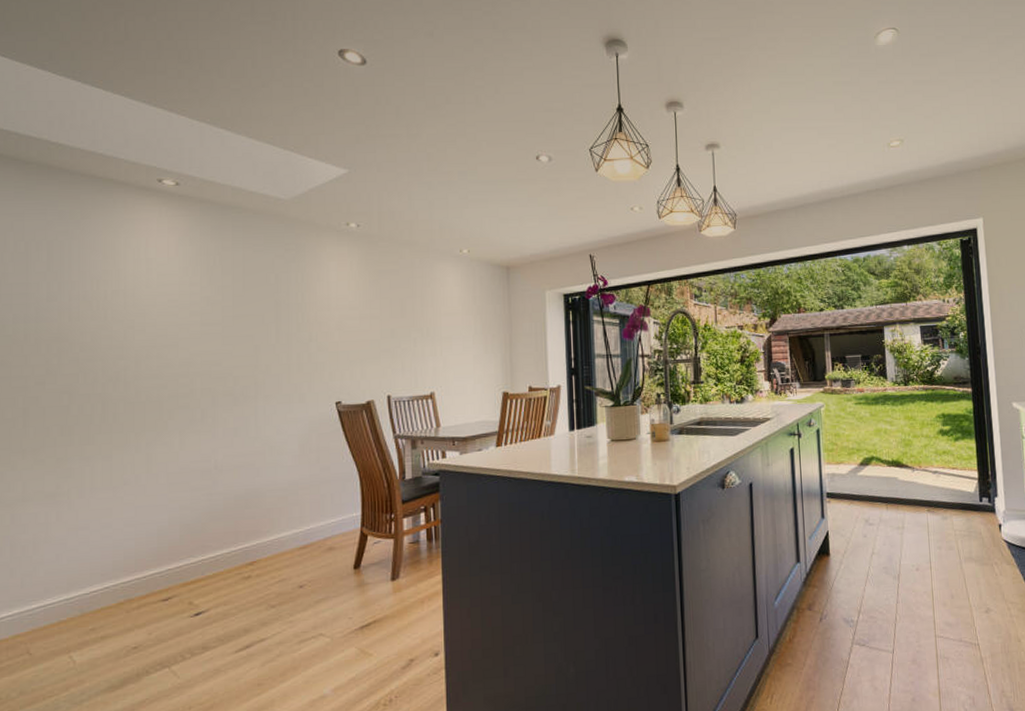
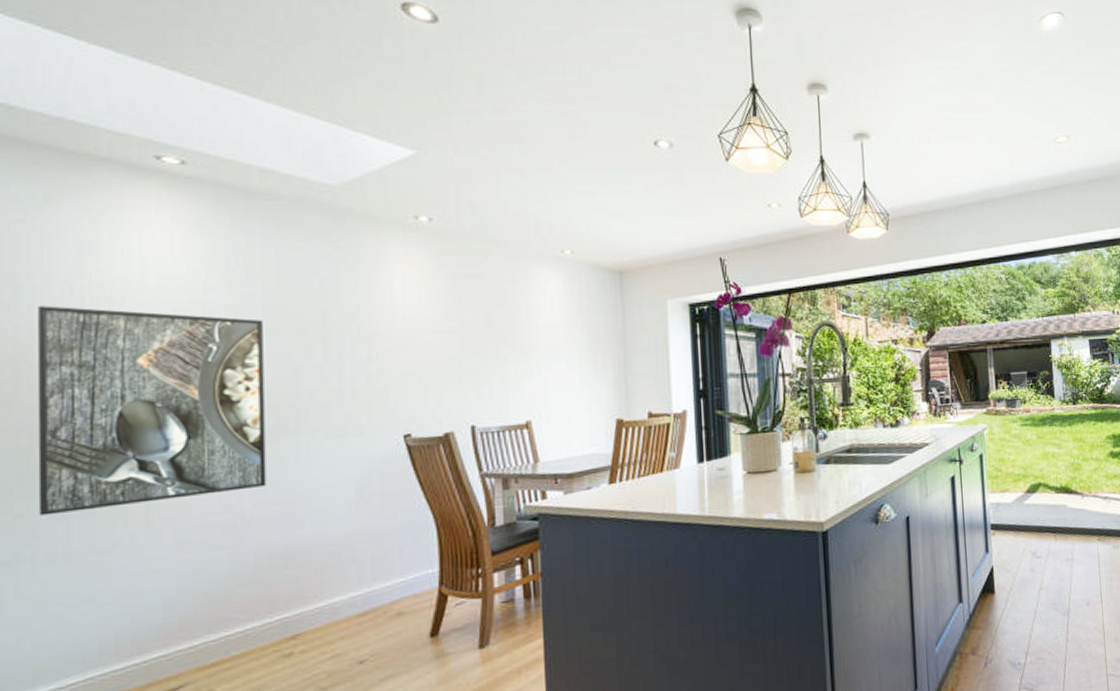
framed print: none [73,297,233,460] -> present [37,305,267,516]

